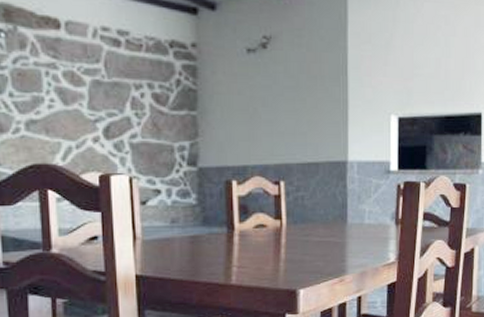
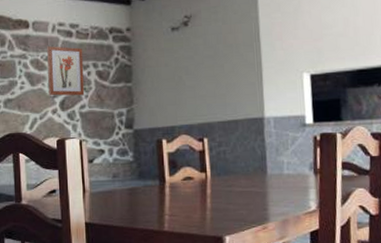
wall art: none [86,56,136,123] -> present [47,46,85,96]

